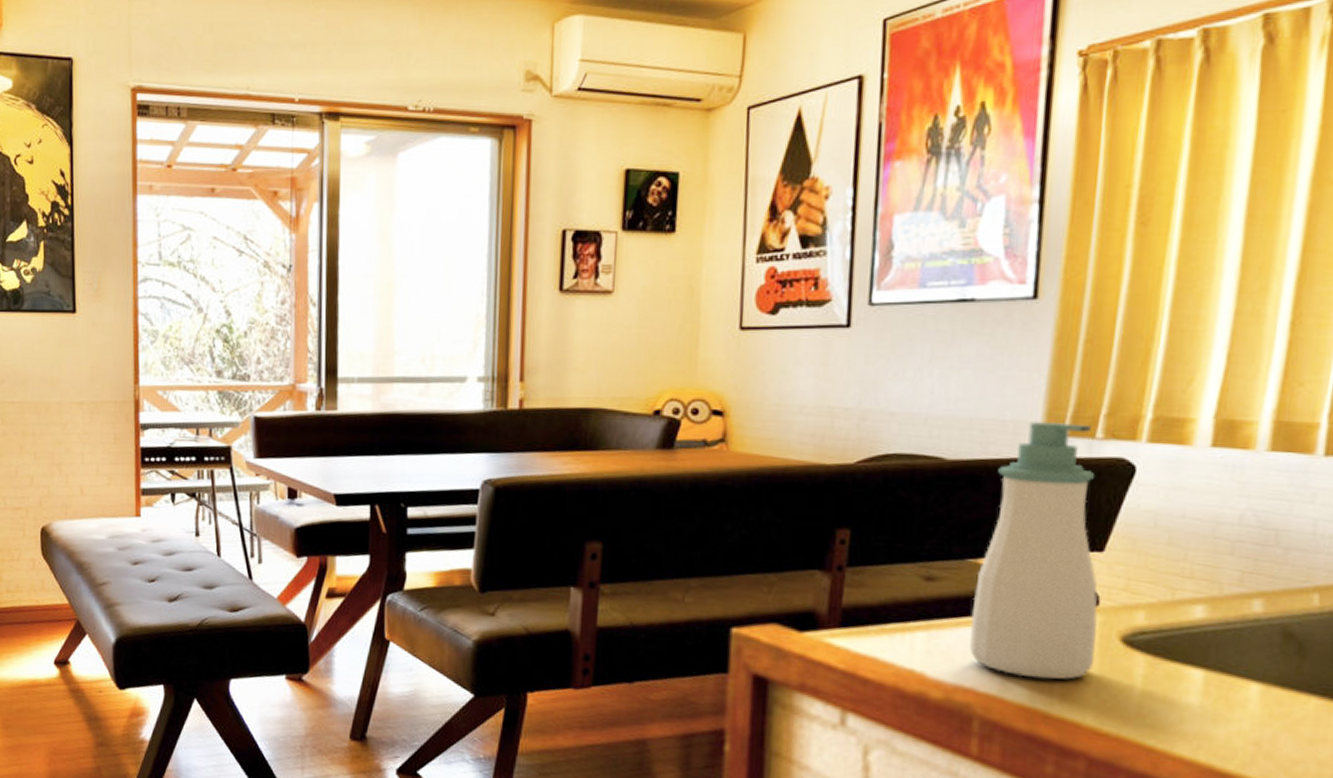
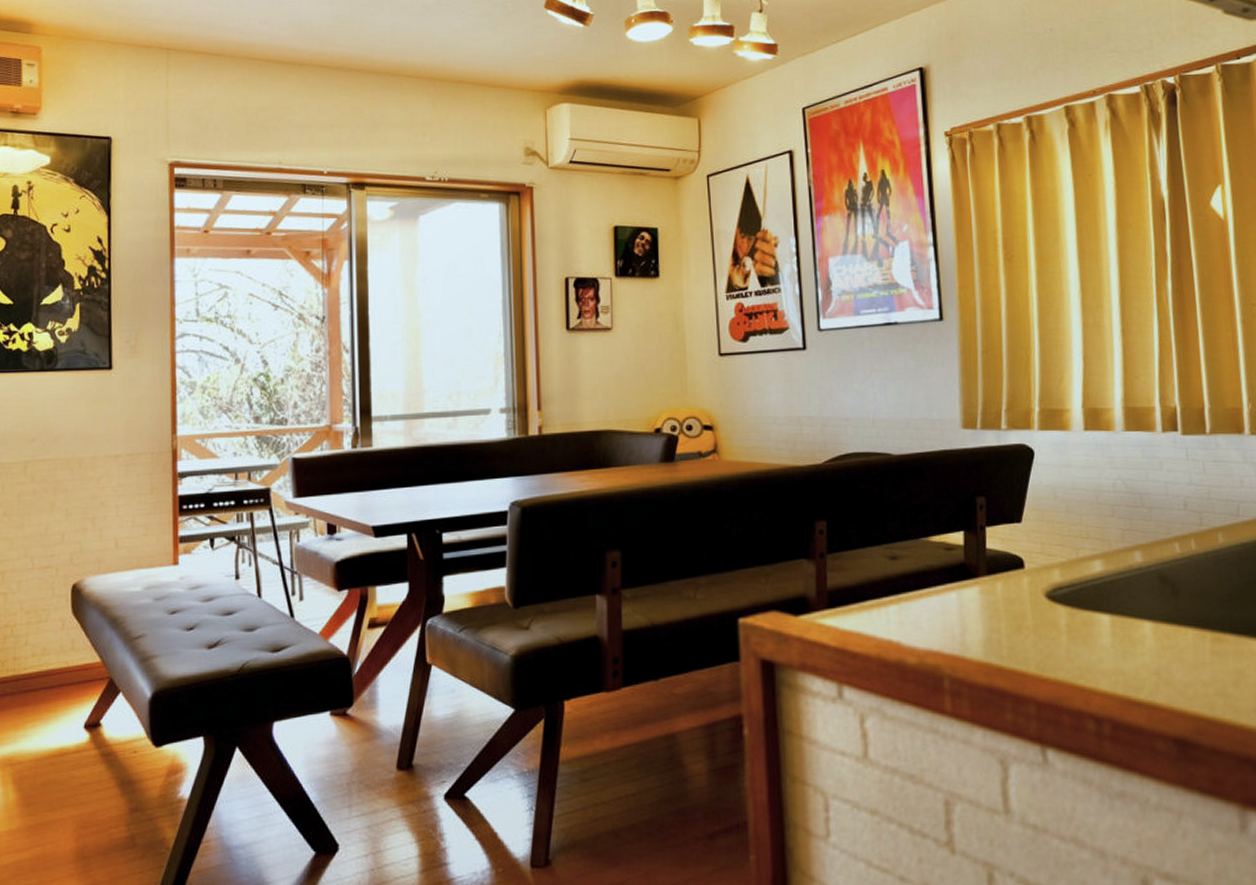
soap bottle: present [968,420,1098,680] -> none [930,418,1028,637]

